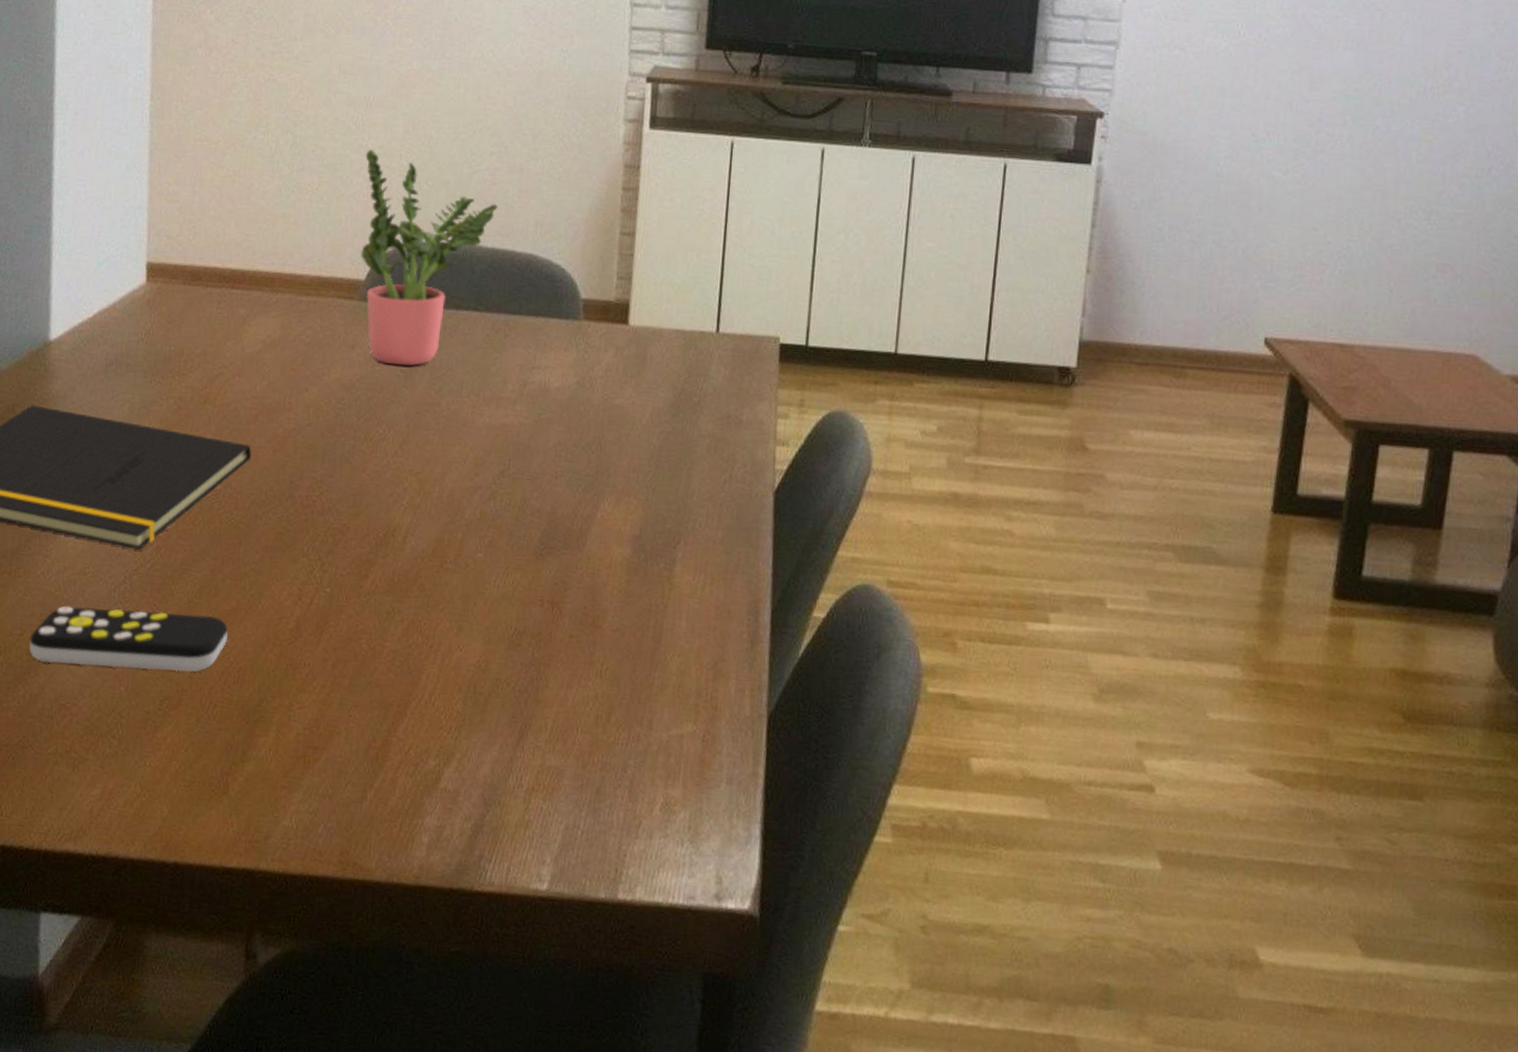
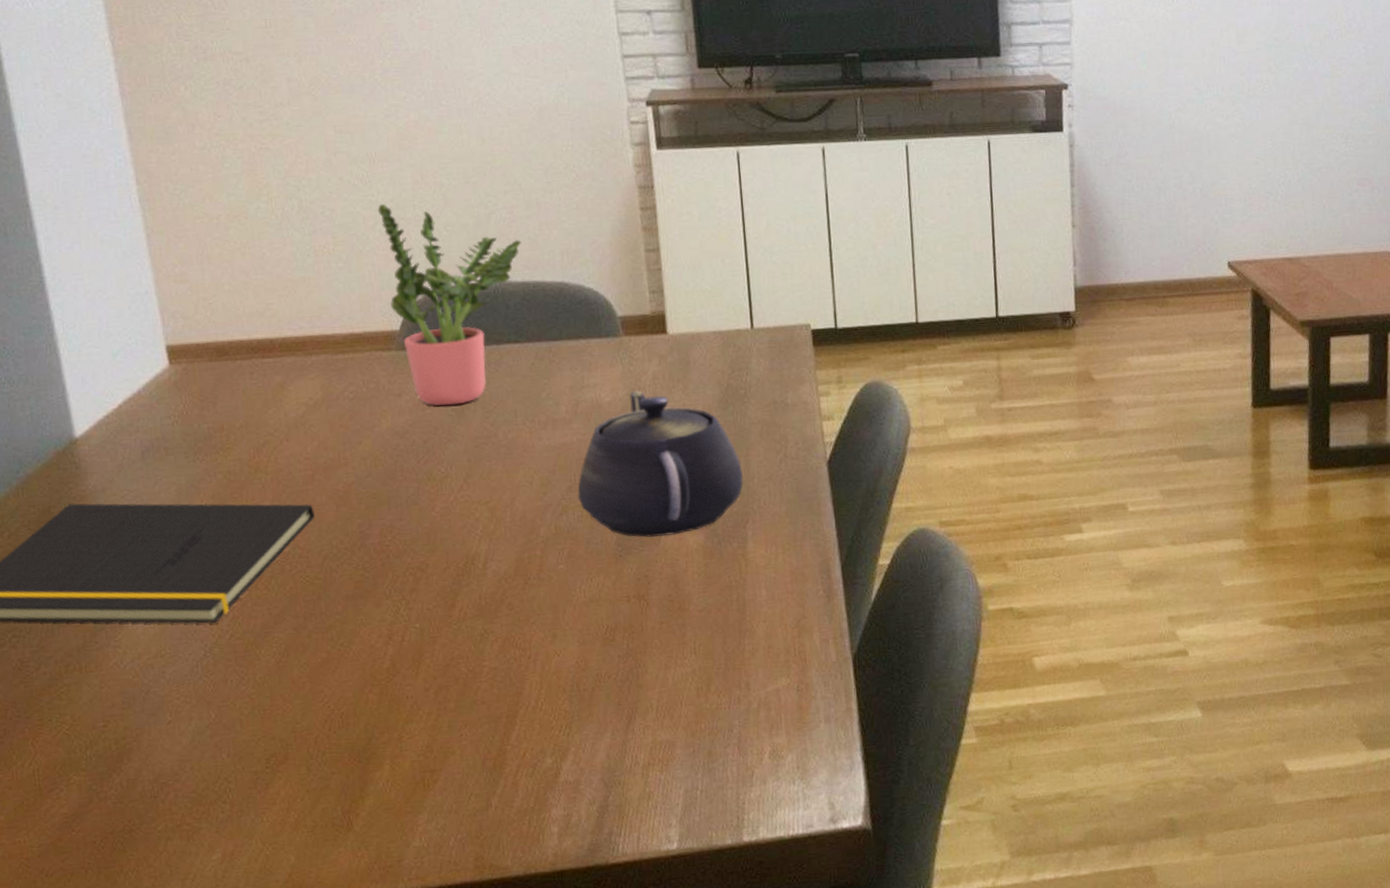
remote control: present [29,605,228,672] -> none [115,670,325,748]
teapot: none [509,380,683,543] -> present [577,390,744,537]

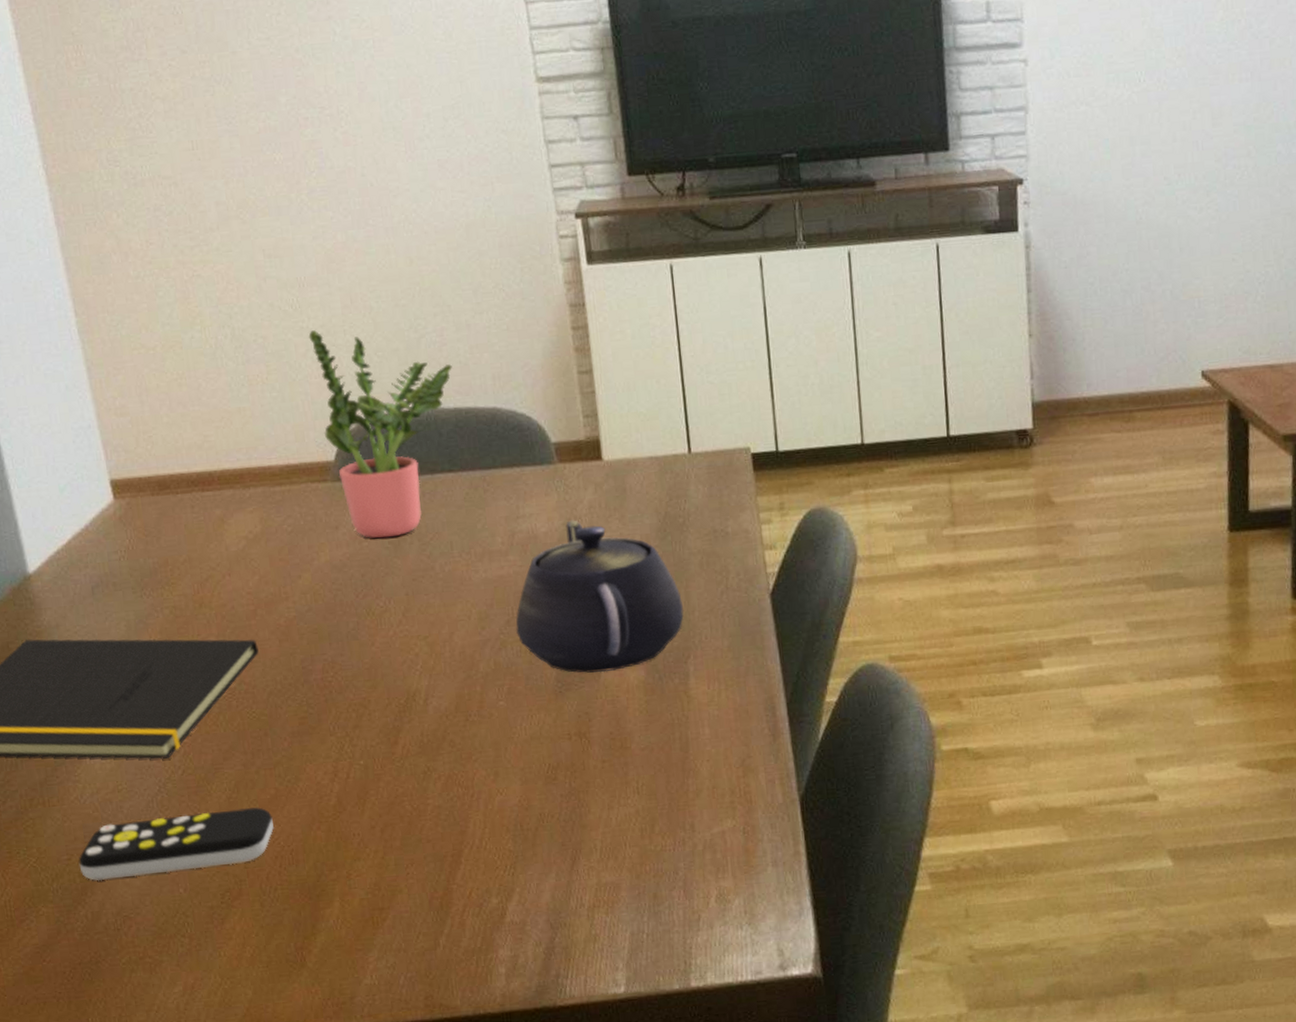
remote control: none [115,670,325,748] -> present [78,806,275,881]

